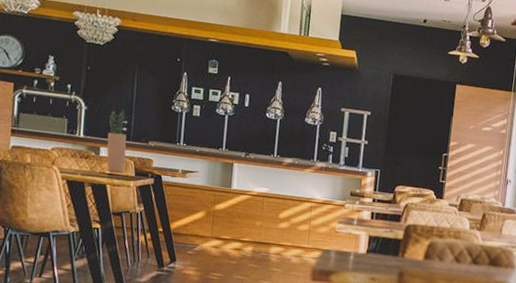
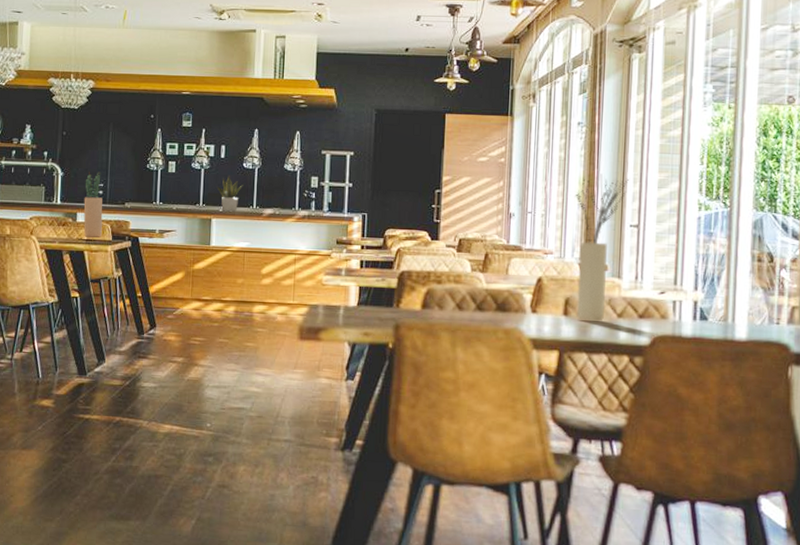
potted plant: none [240,123,266,159] -> present [217,175,244,212]

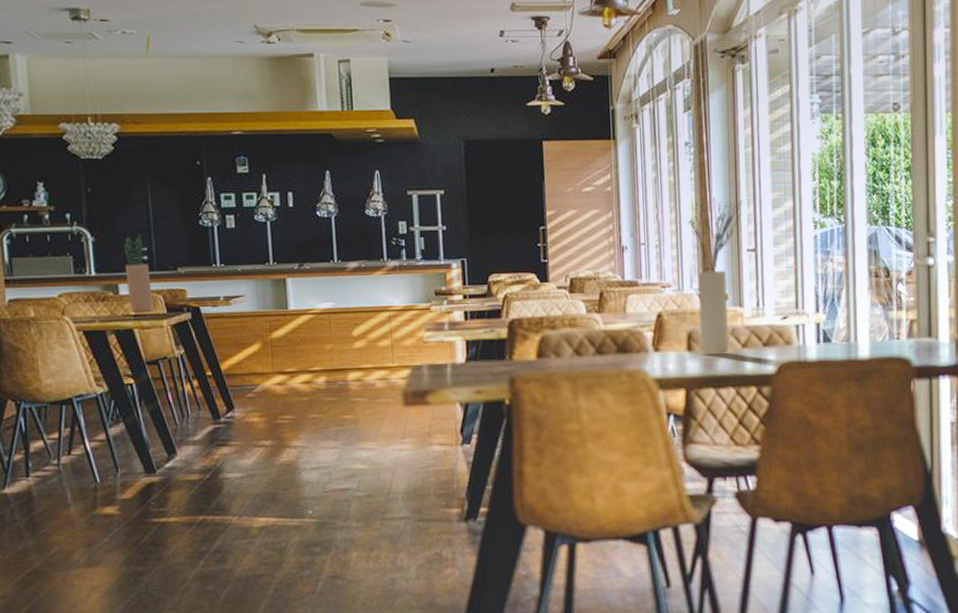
potted plant: present [217,175,244,212] -> none [289,226,320,269]

